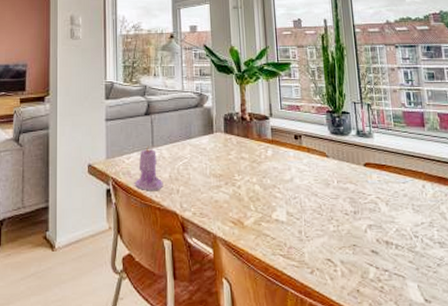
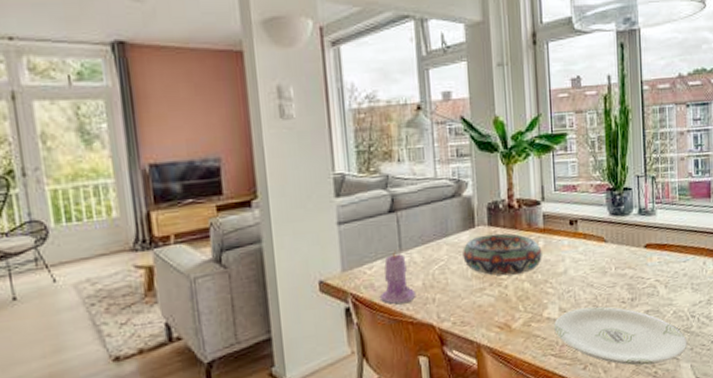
decorative bowl: none [203,140,271,177] -> present [463,233,542,276]
plate: none [282,215,413,278] -> present [554,306,687,366]

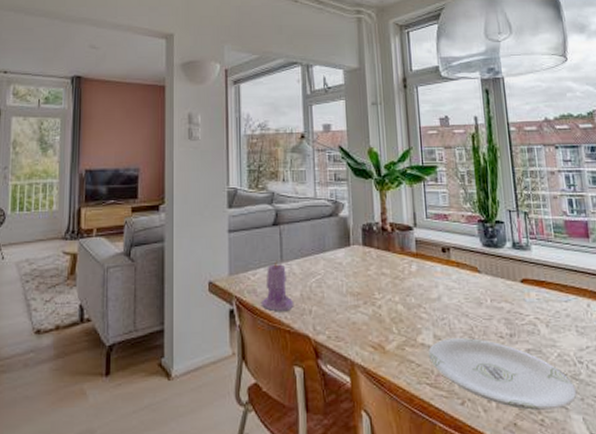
decorative bowl: present [463,233,542,276] -> none [338,254,415,296]

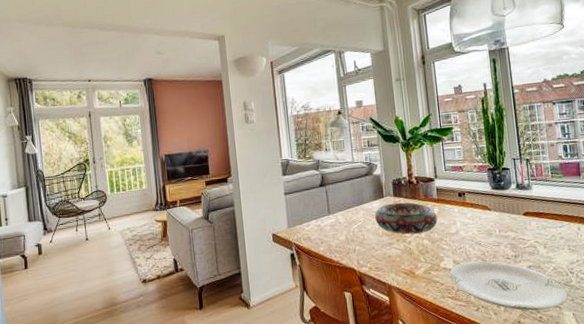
candle: present [260,260,294,311] -> none [314,213,341,252]
decorative bowl: none [338,254,415,296] -> present [375,202,438,234]

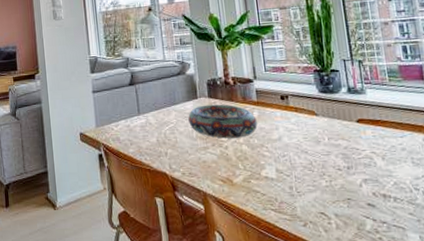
plate: present [450,261,569,311] -> none [272,171,414,230]

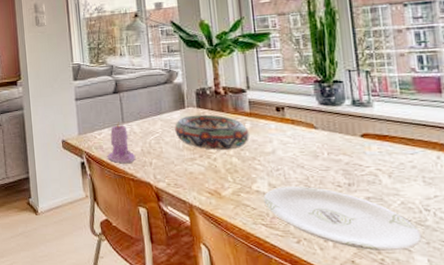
candle: none [124,113,152,154] -> present [106,122,136,163]
plate: none [272,171,414,230] -> present [263,187,422,251]

